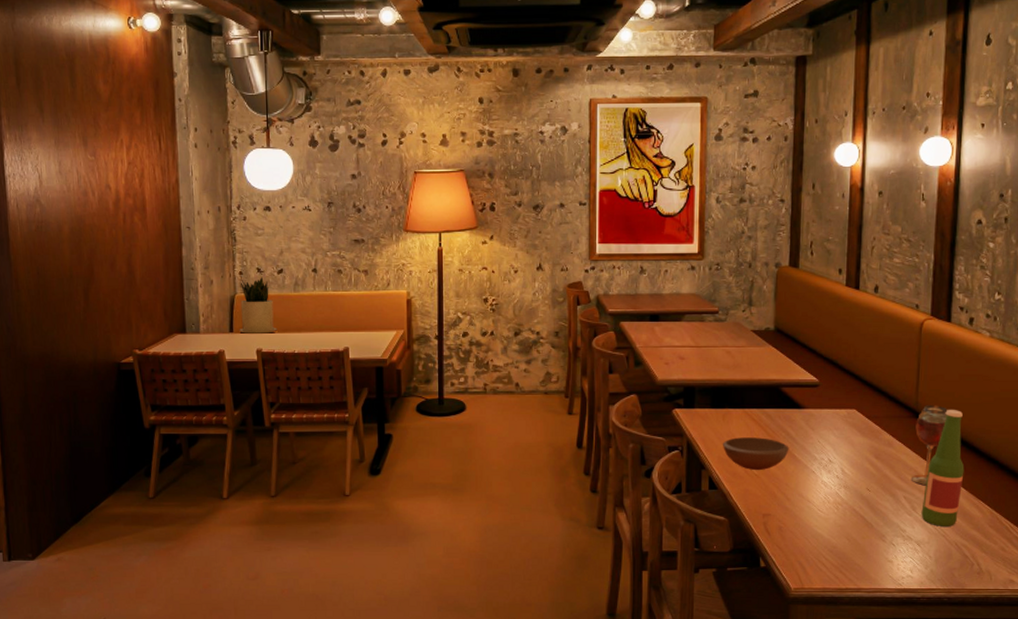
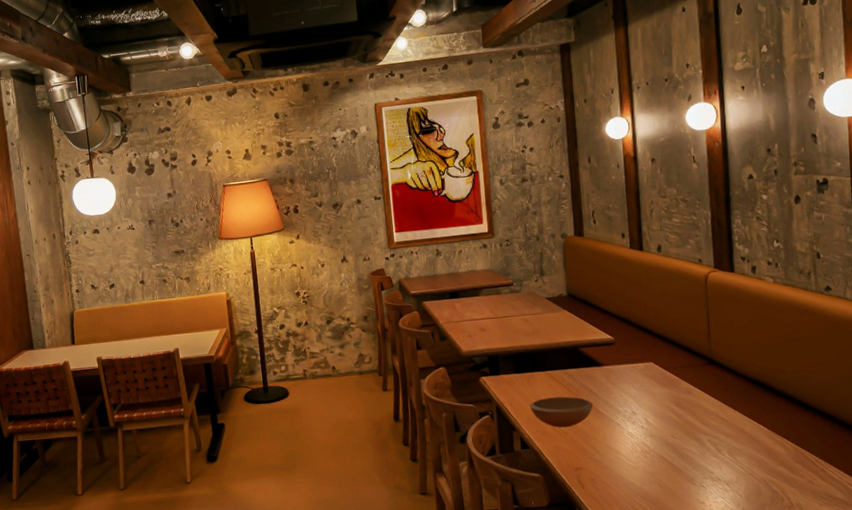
planter: present [239,277,278,335] -> none [77,293,114,345]
wineglass: present [912,405,948,486] -> none [712,351,742,428]
beer bottle: present [921,409,965,526] -> none [726,353,764,466]

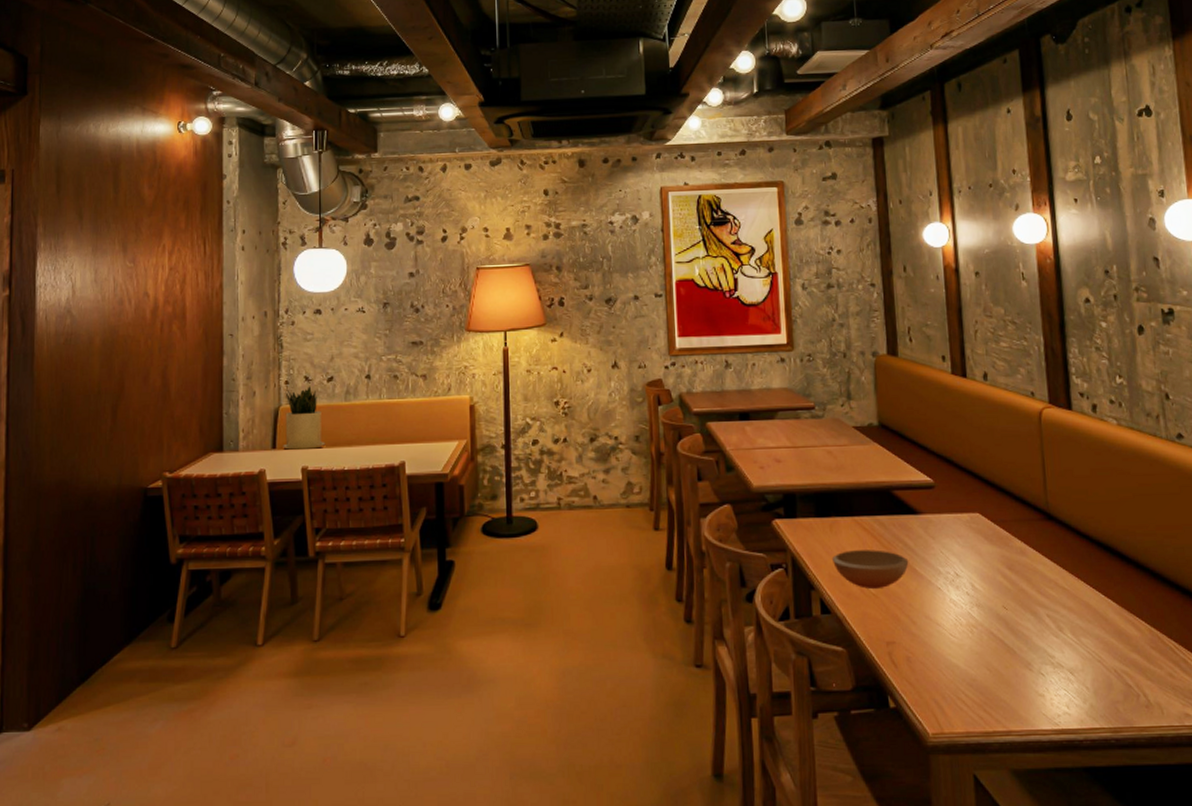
planter: none [77,293,114,345] -> present [283,386,326,451]

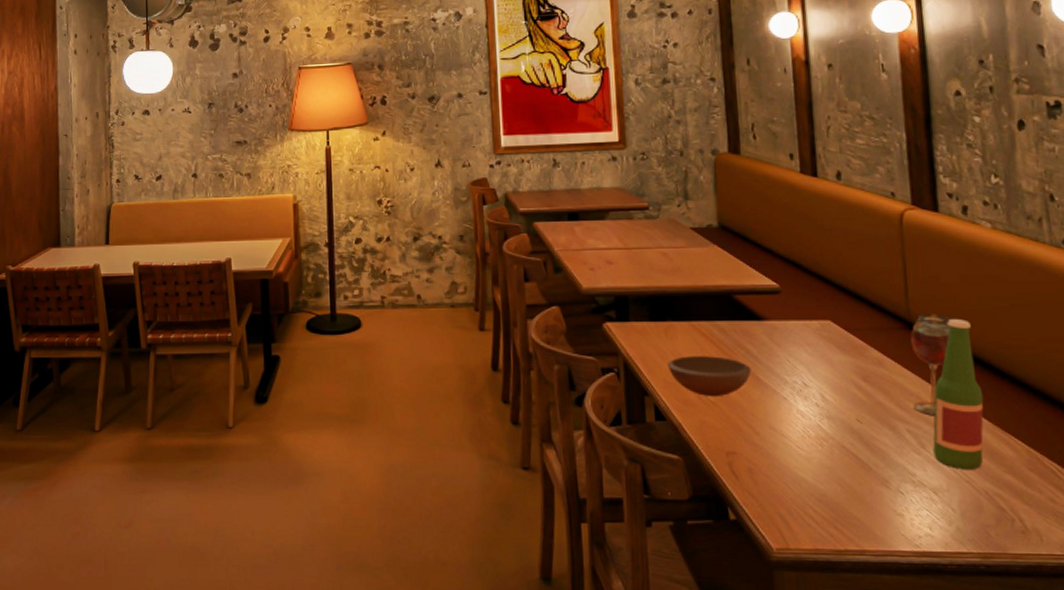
planter: present [283,386,326,451] -> none [115,185,156,247]
wineglass: none [1049,505,1084,601] -> present [910,314,951,416]
beer bottle: none [1069,508,1113,650] -> present [933,318,984,469]

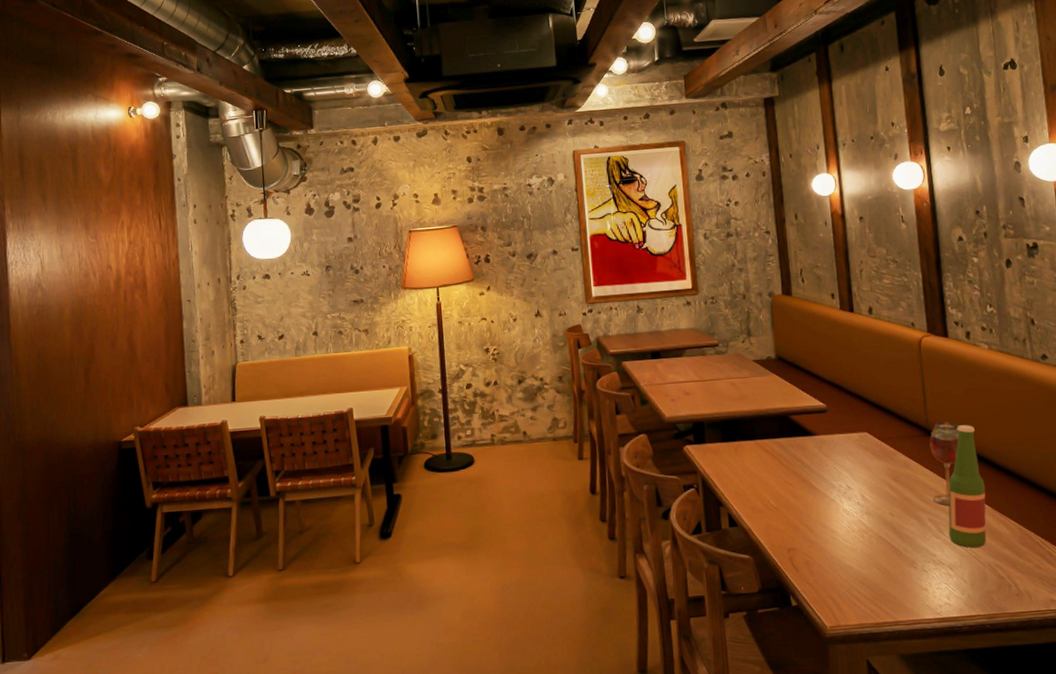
bowl: present [666,356,752,396] -> none [737,468,806,503]

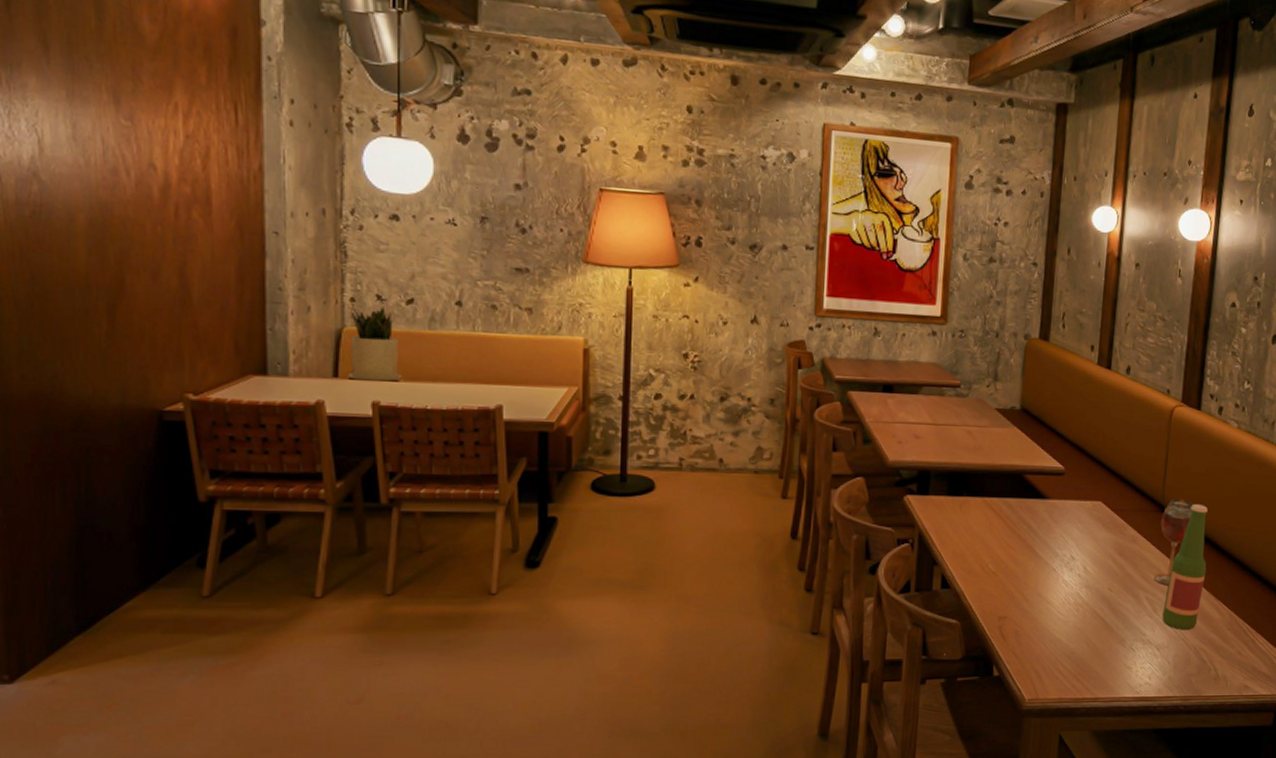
planter: none [241,344,280,403] -> present [347,305,403,383]

